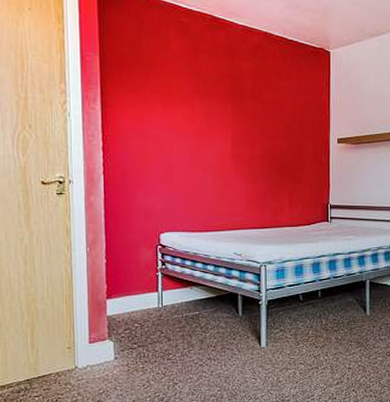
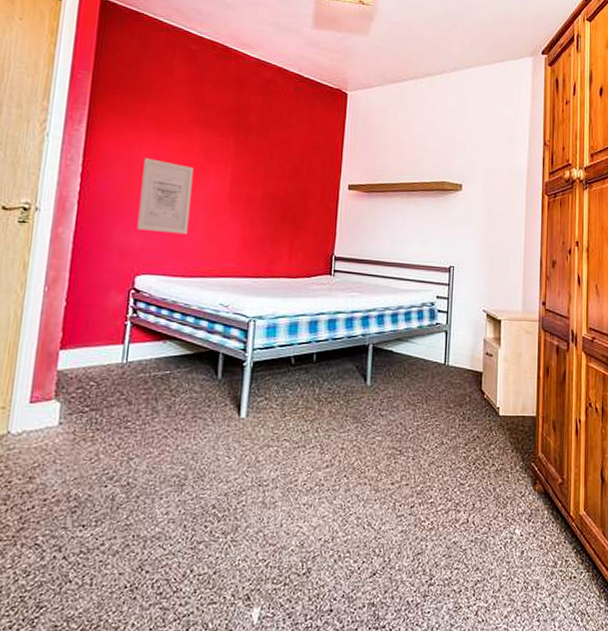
wall art: none [154,129,199,195] -> present [137,158,193,235]

